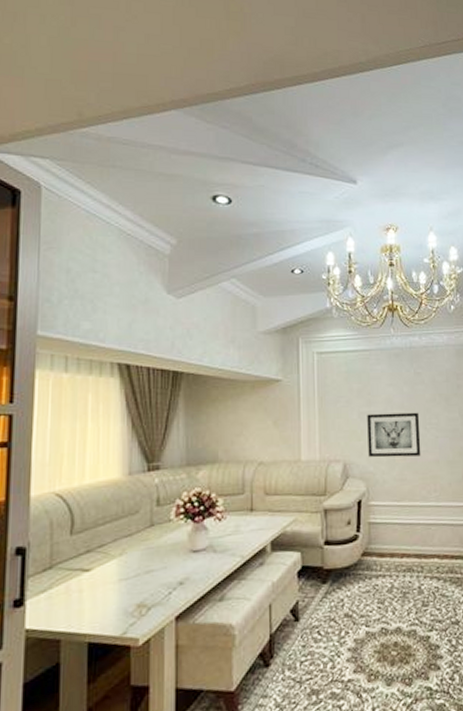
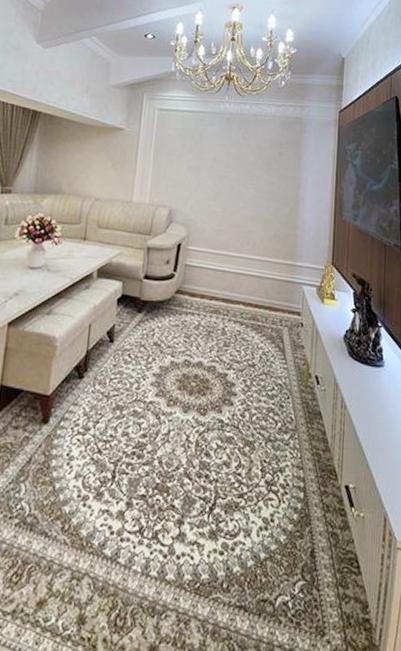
wall art: present [367,412,421,458] -> none [192,168,242,212]

